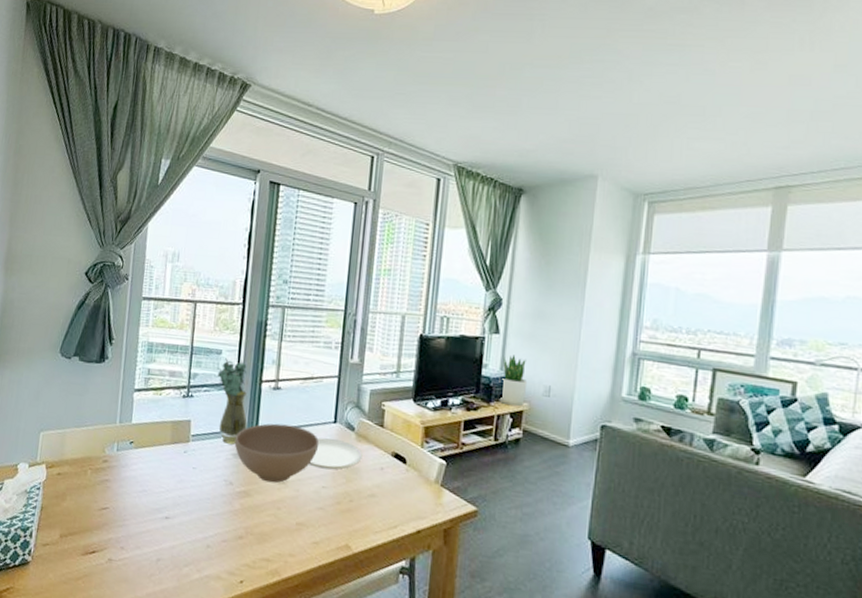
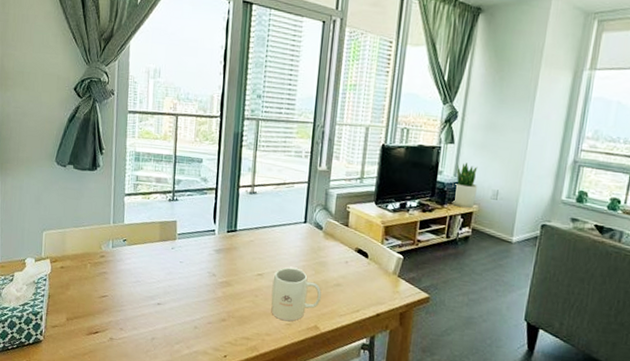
vase: present [218,358,247,445] -> none [200,166,227,242]
bowl: present [234,423,320,483] -> none [216,223,292,275]
mug: none [295,474,353,540] -> present [271,267,321,322]
plate: present [309,437,363,470] -> none [282,235,330,263]

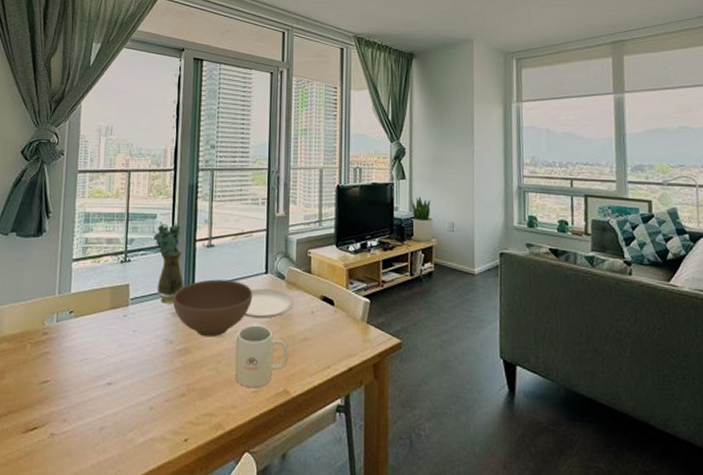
vase: none [200,166,227,242] -> present [154,222,184,304]
bowl: none [216,223,292,275] -> present [172,279,253,338]
plate: none [282,235,330,263] -> present [245,289,294,319]

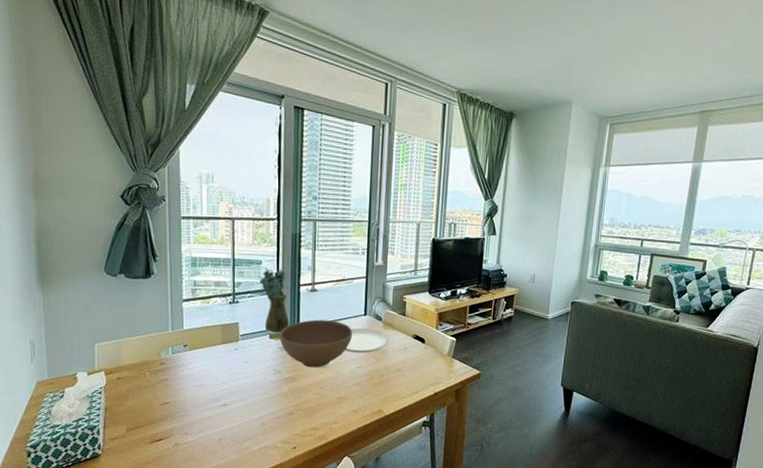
mug: present [235,325,289,388] -> none [336,358,384,409]
planter: present [409,197,434,243] -> none [496,251,518,292]

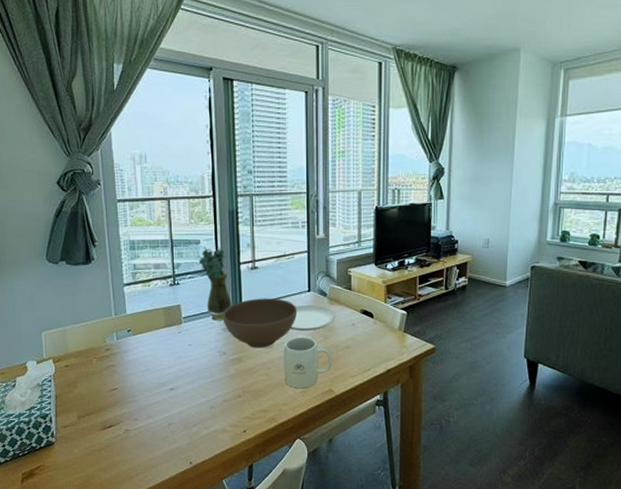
mug: none [336,358,384,409] -> present [283,337,332,389]

